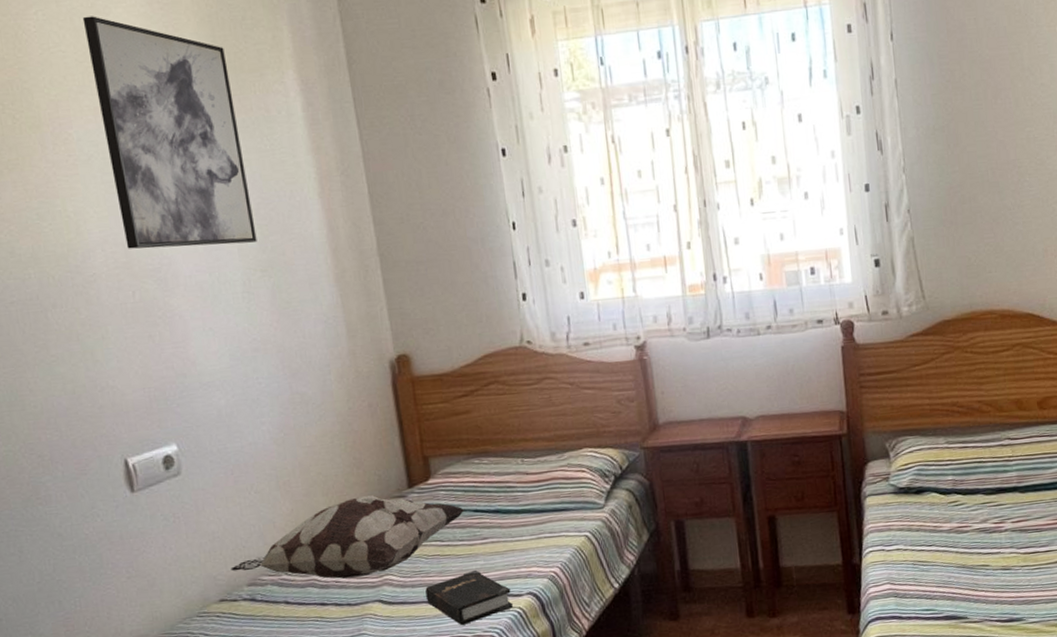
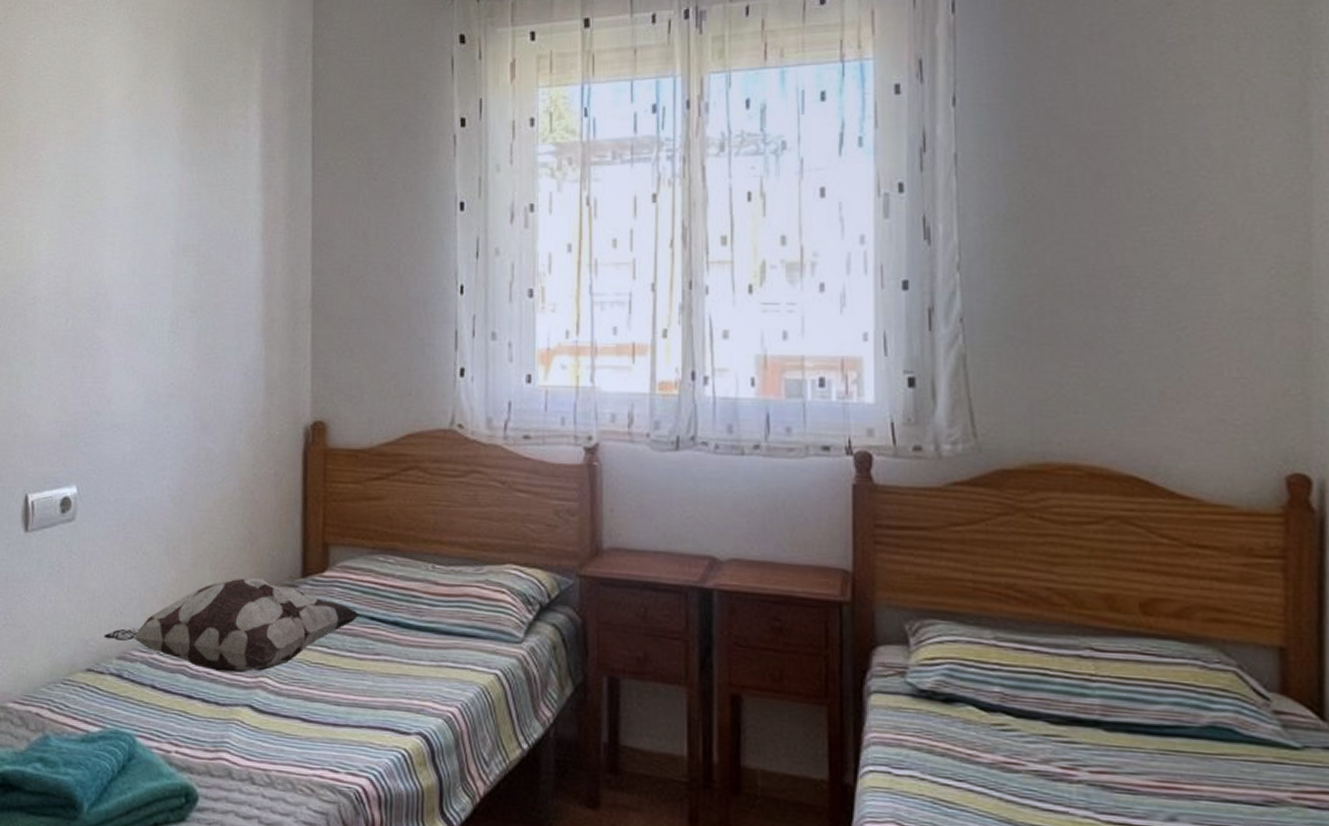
wall art: present [82,16,257,249] -> none [69,43,196,280]
hardback book: present [425,569,513,625] -> none [301,690,398,757]

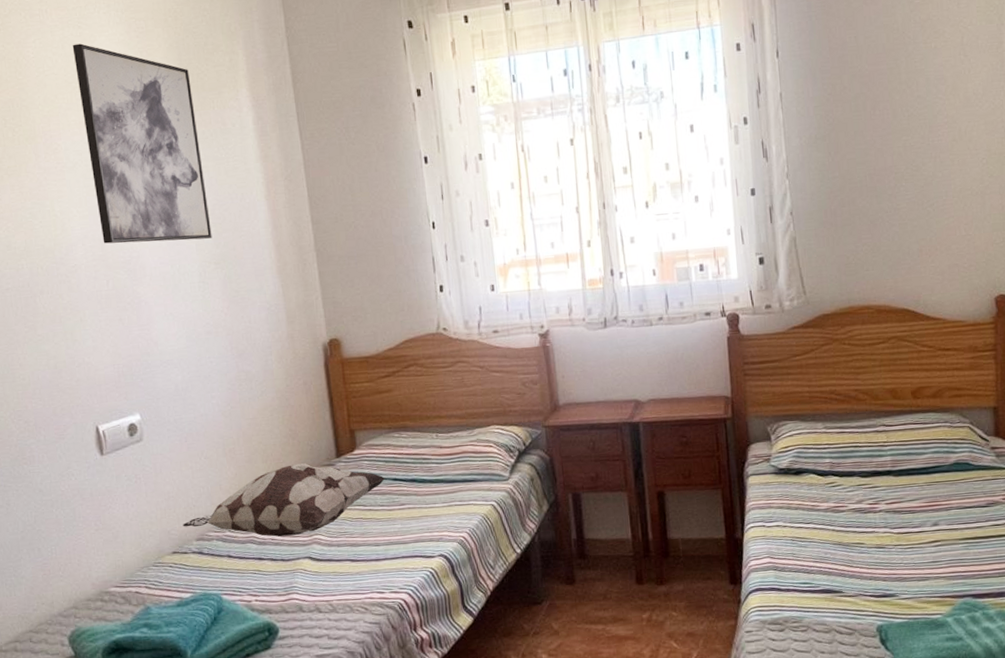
wall art: none [69,43,196,280] -> present [72,43,212,244]

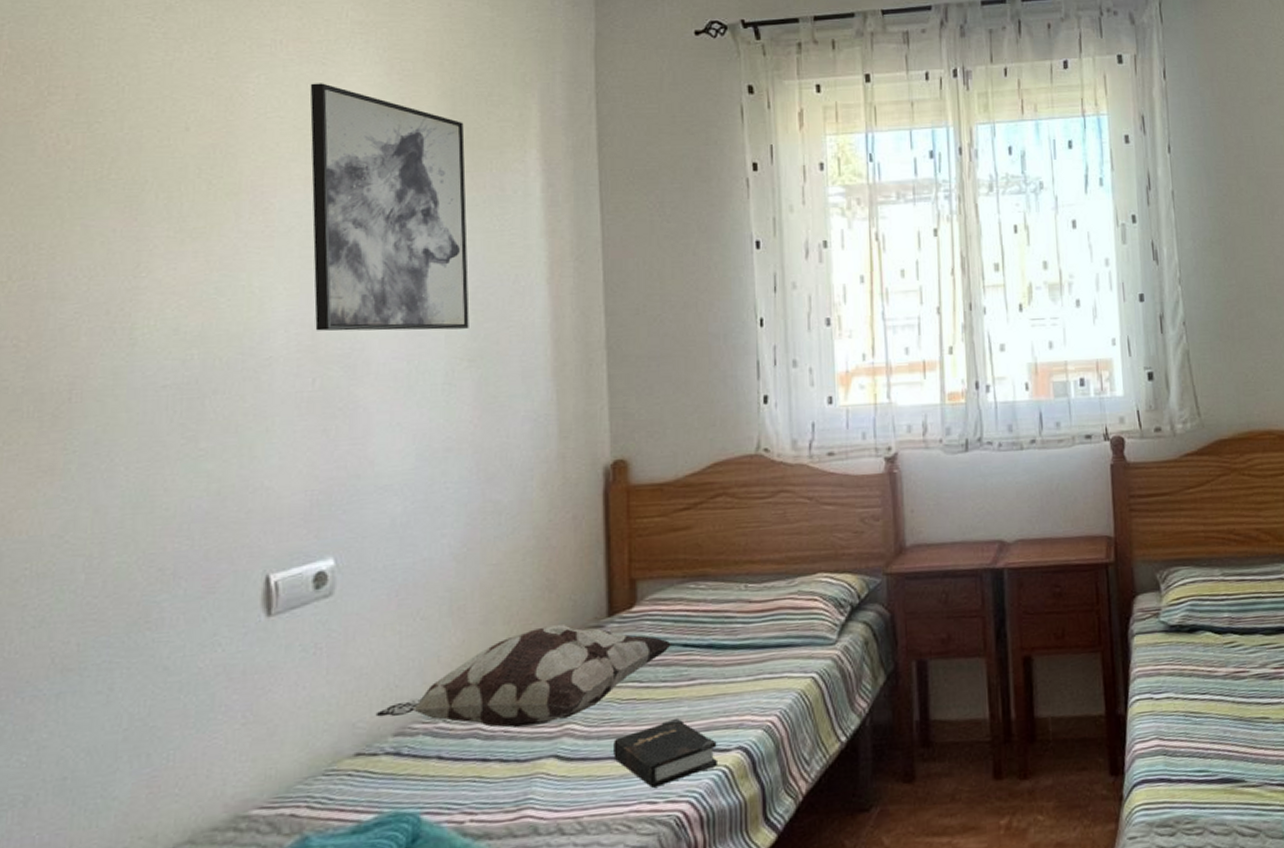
hardback book: none [349,532,426,582] -> present [614,717,717,788]

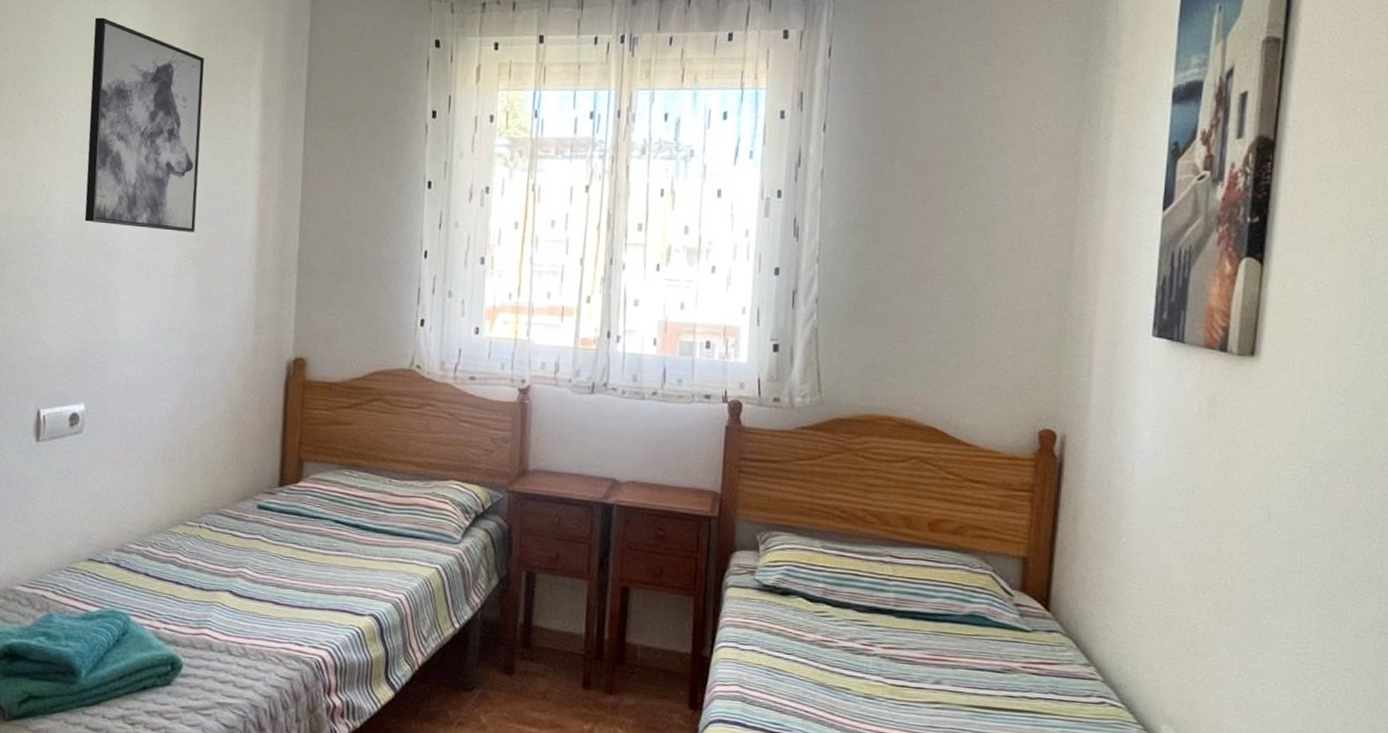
decorative pillow: present [375,623,673,728] -> none [104,485,327,564]
hardback book: present [614,717,717,788] -> none [273,579,354,633]

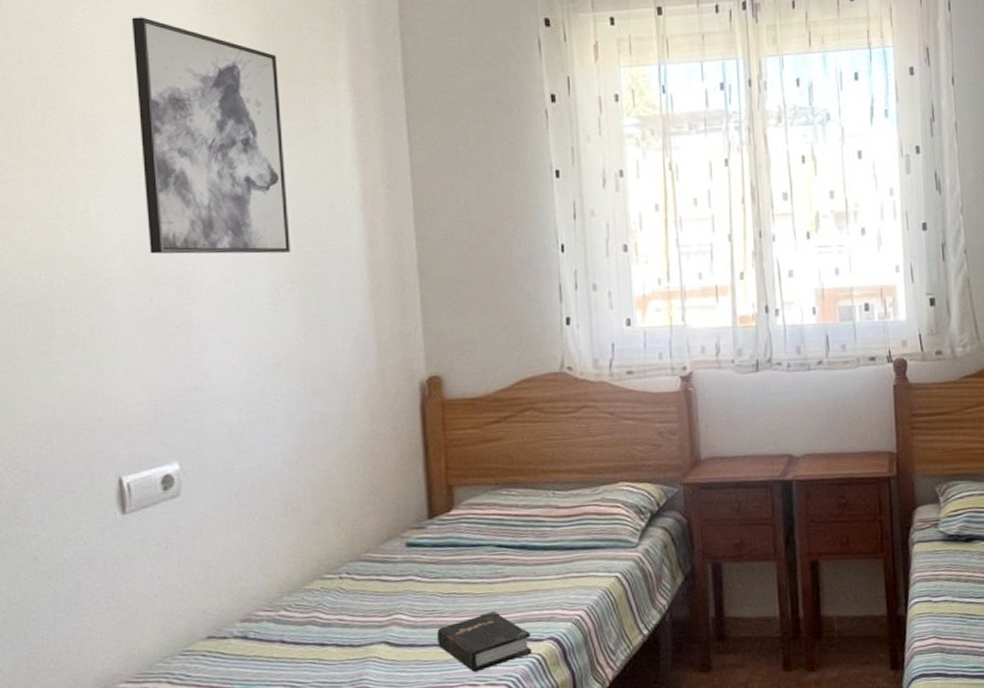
hardback book: none [273,579,354,633] -> present [437,610,531,672]

